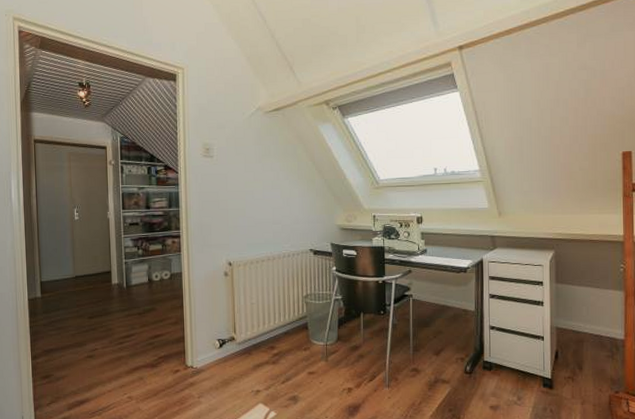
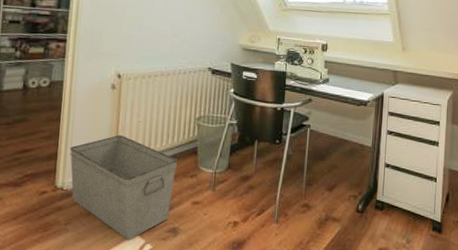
storage bin: none [194,317,291,409] -> present [69,135,178,240]

